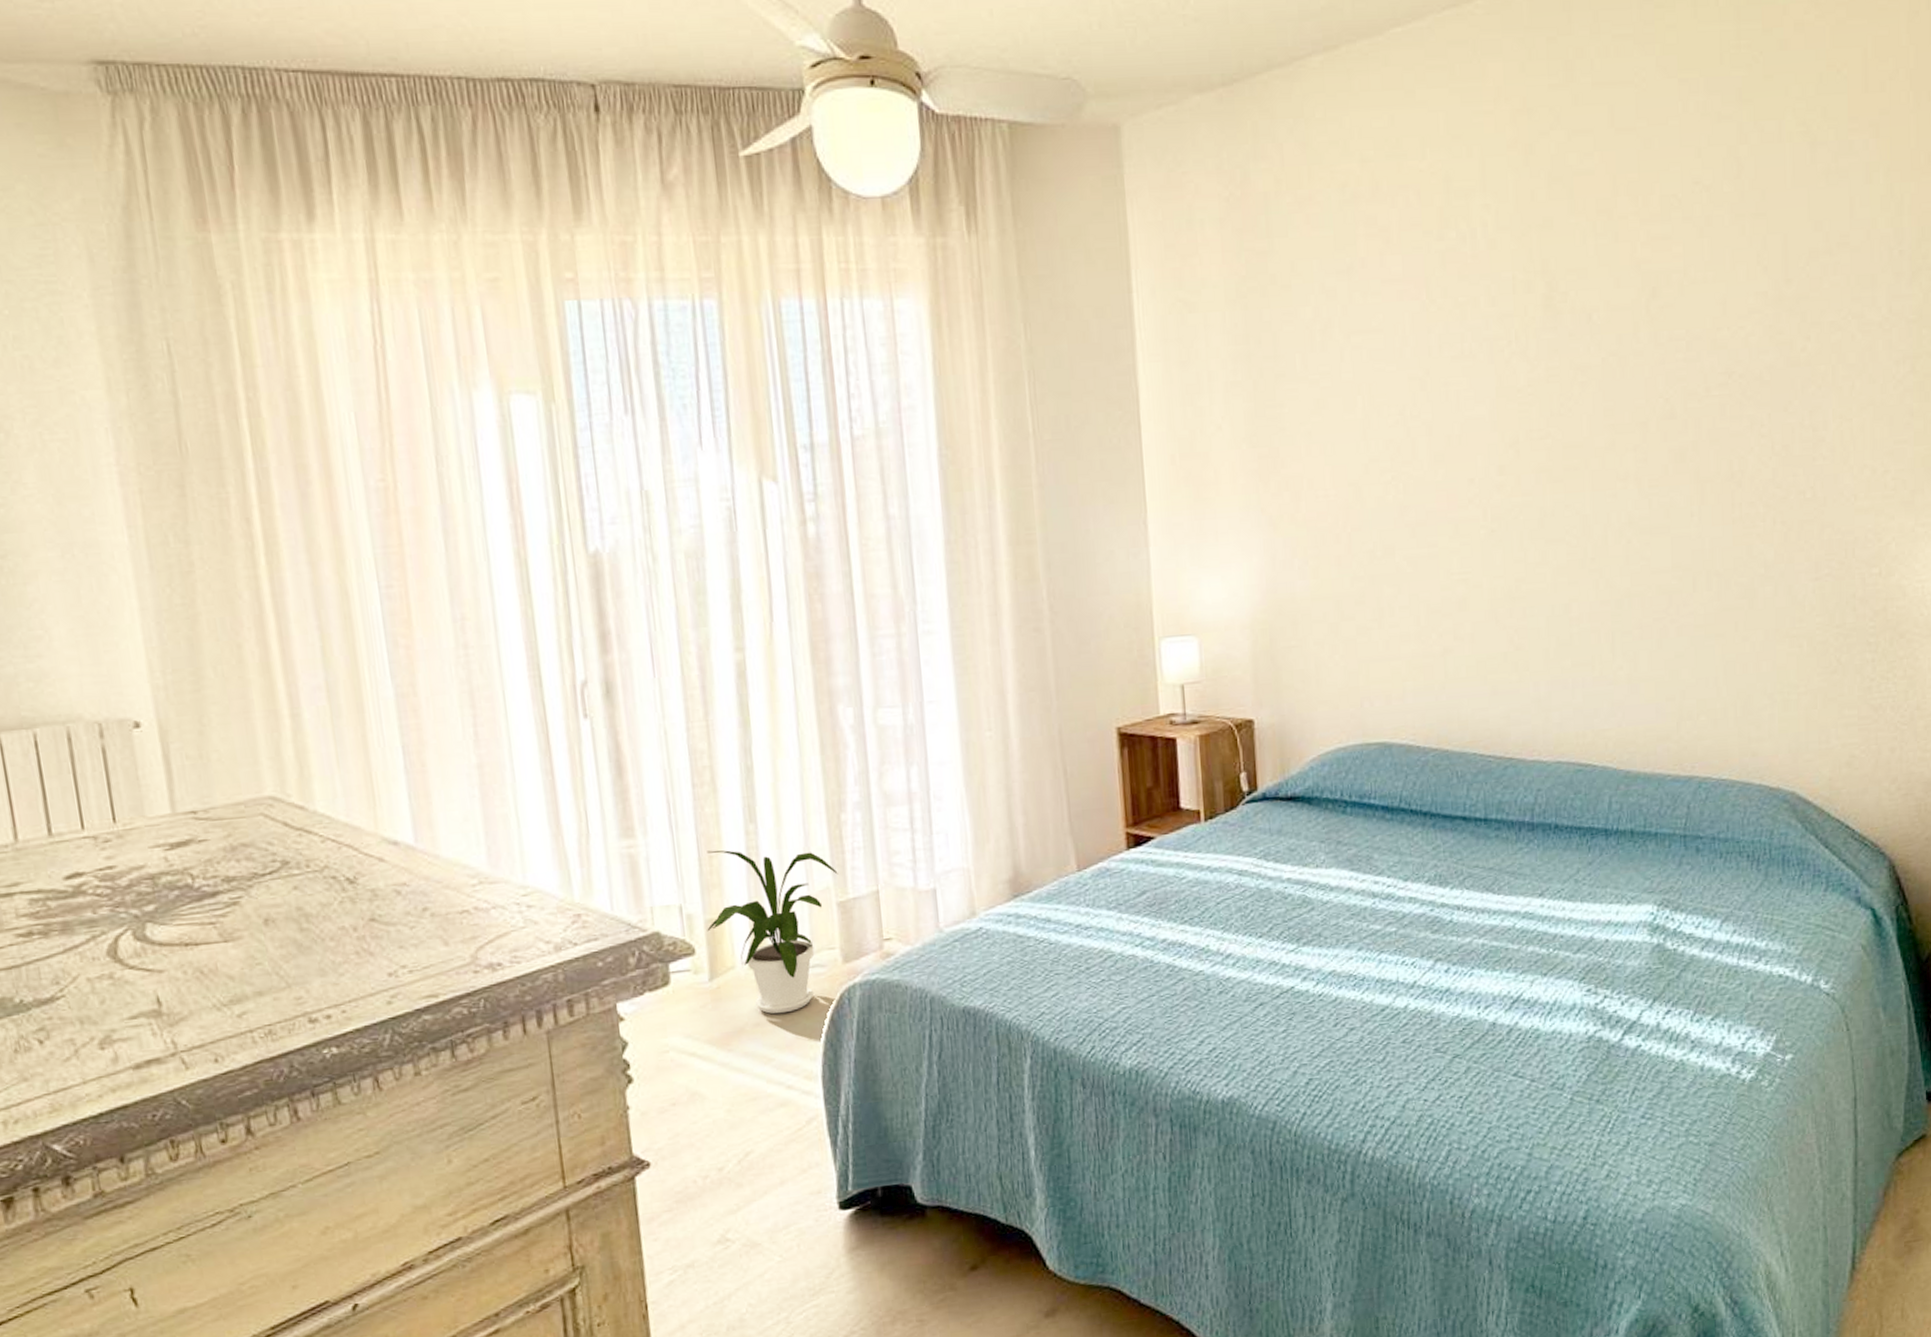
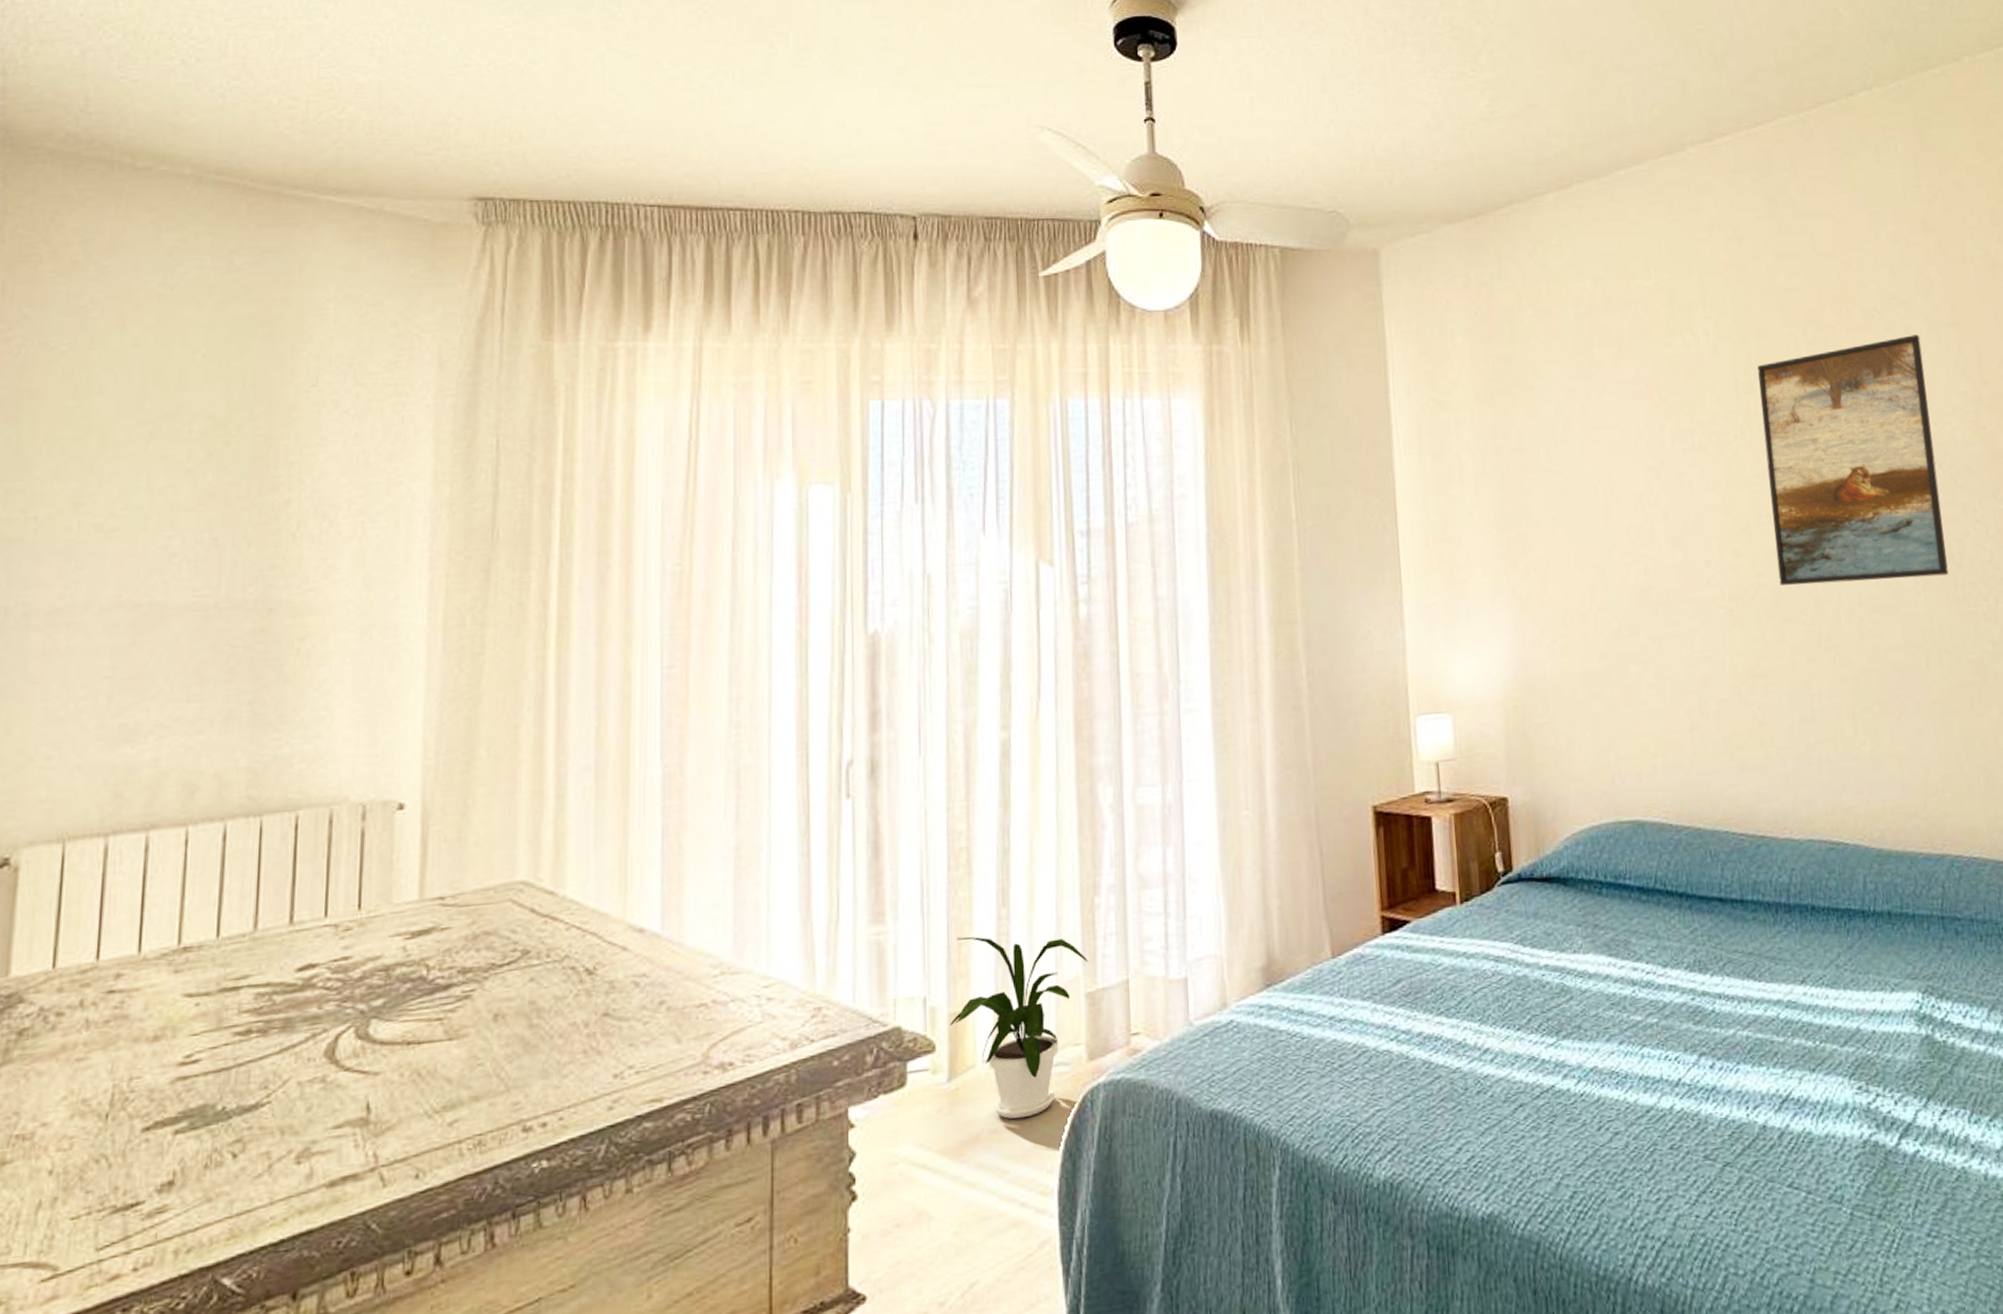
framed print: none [1539,226,1726,505] -> present [1757,335,1949,585]

